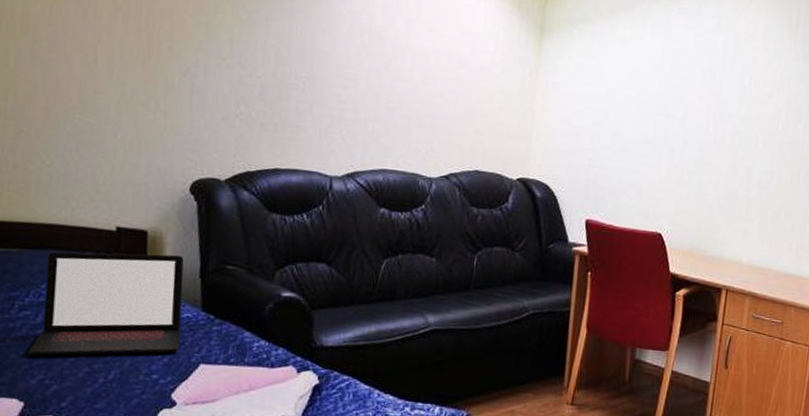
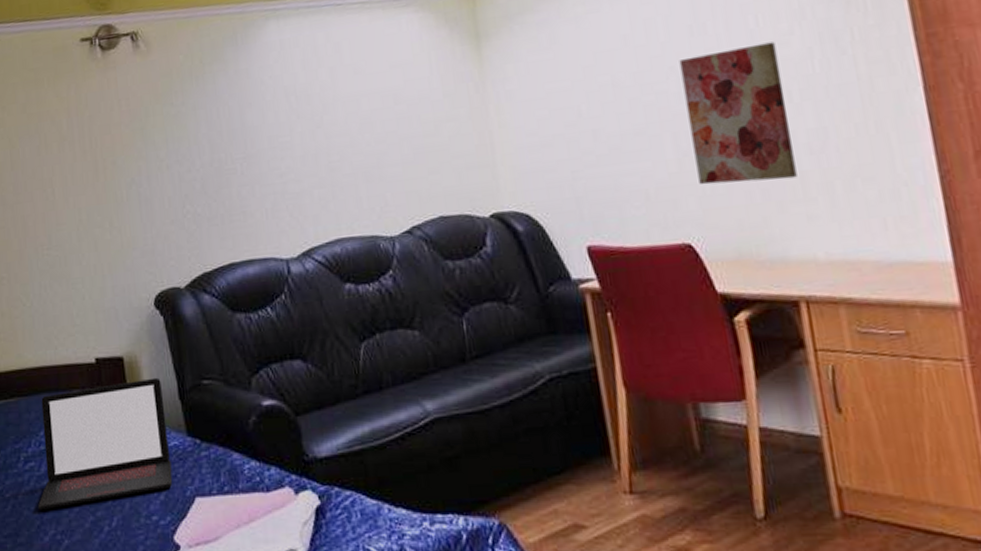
wall art: none [679,94,758,202] -> present [679,41,797,185]

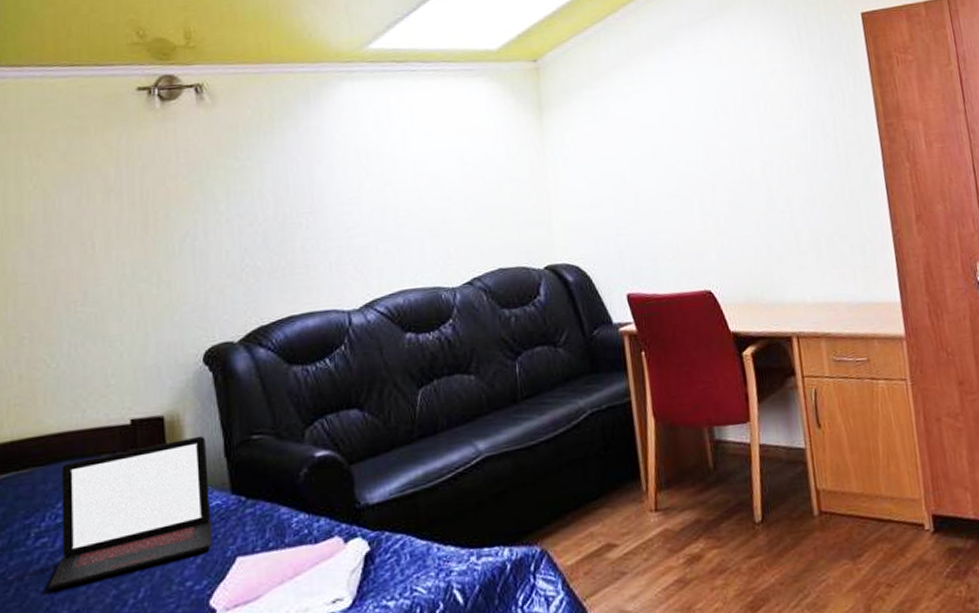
wall art: present [679,41,797,185] -> none [706,124,793,241]

